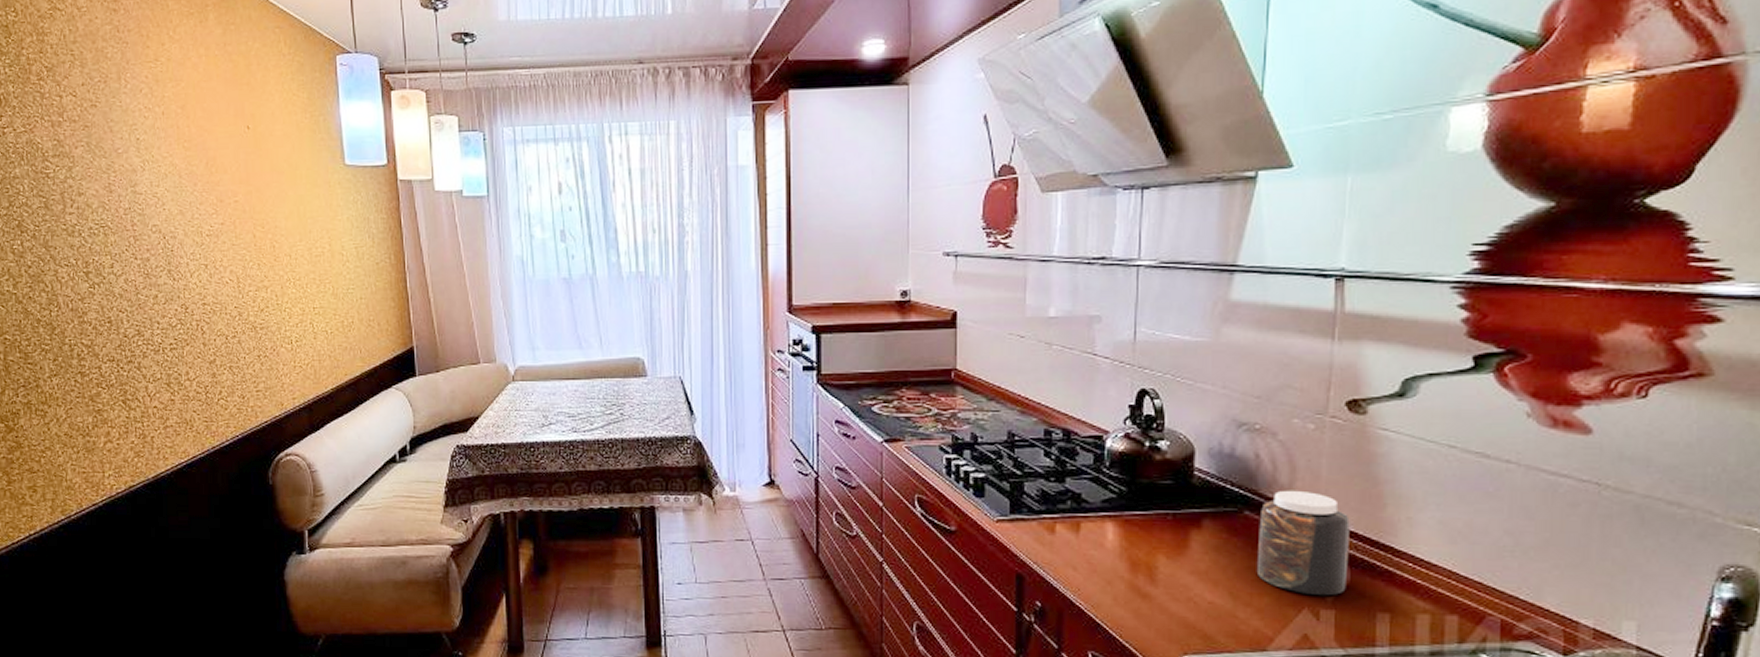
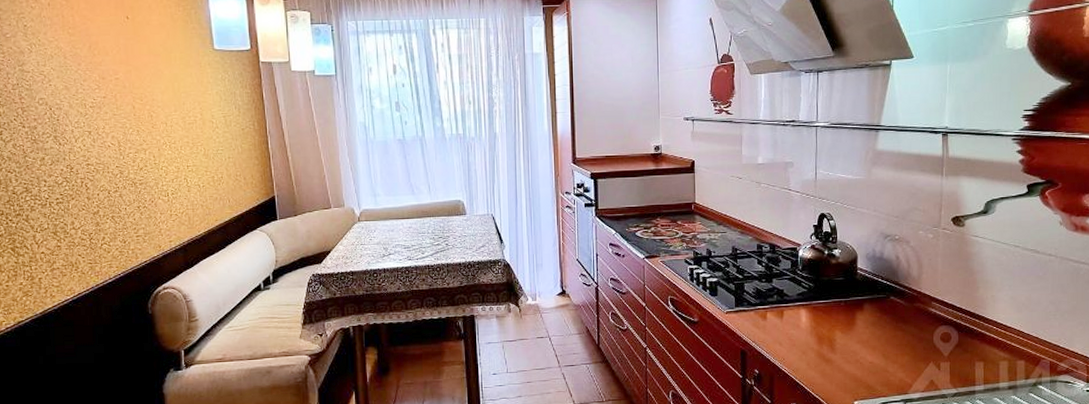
jar: present [1256,490,1350,596] -> none [899,280,957,353]

